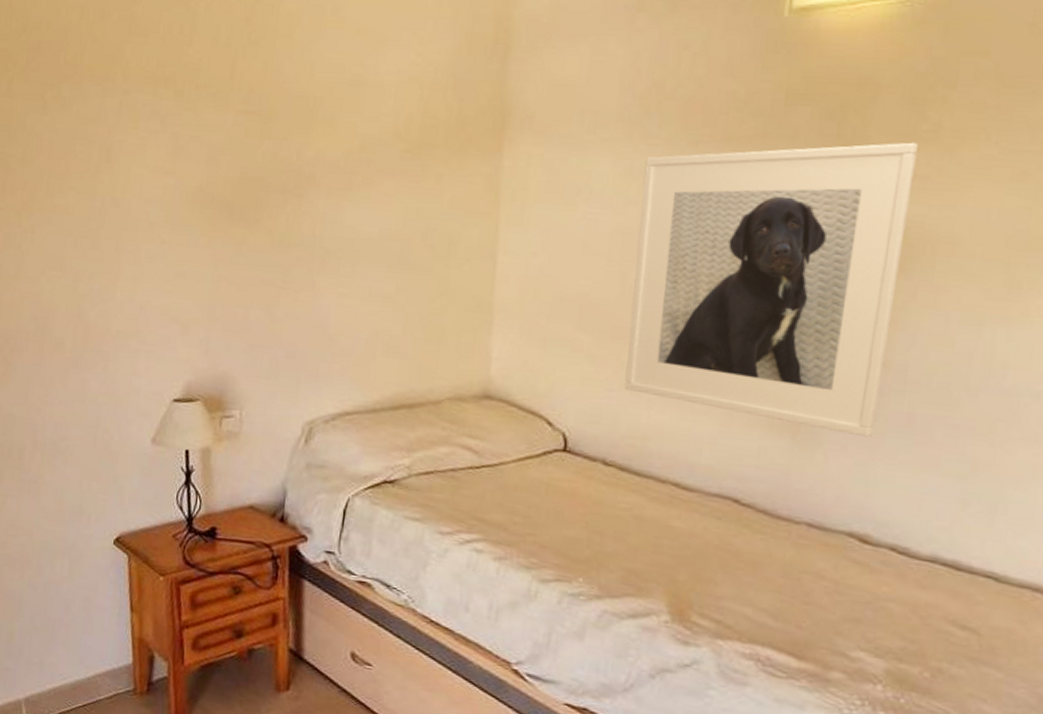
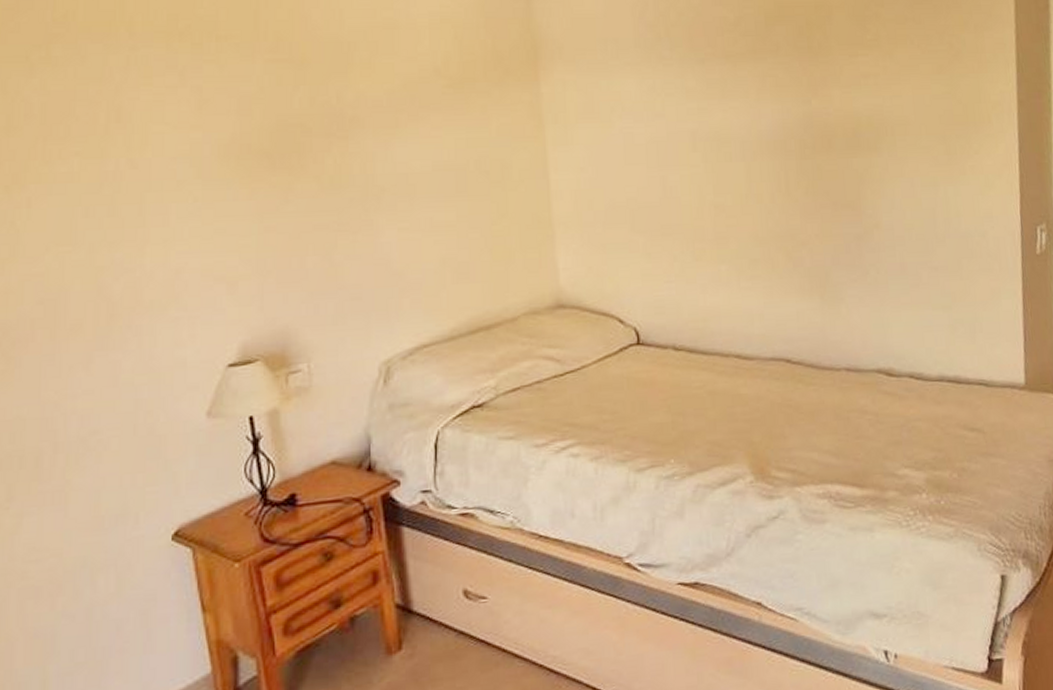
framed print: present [624,142,919,437] -> none [665,49,879,288]

